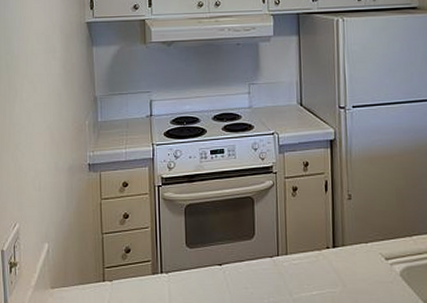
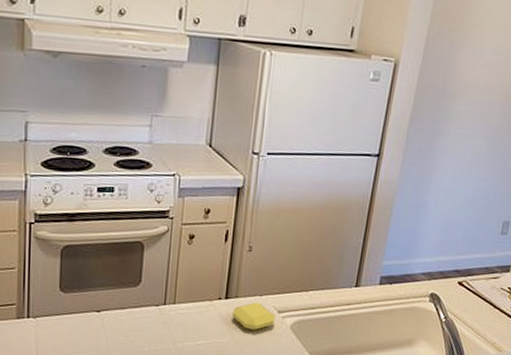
soap bar: none [342,250,384,278] -> present [232,302,275,330]

